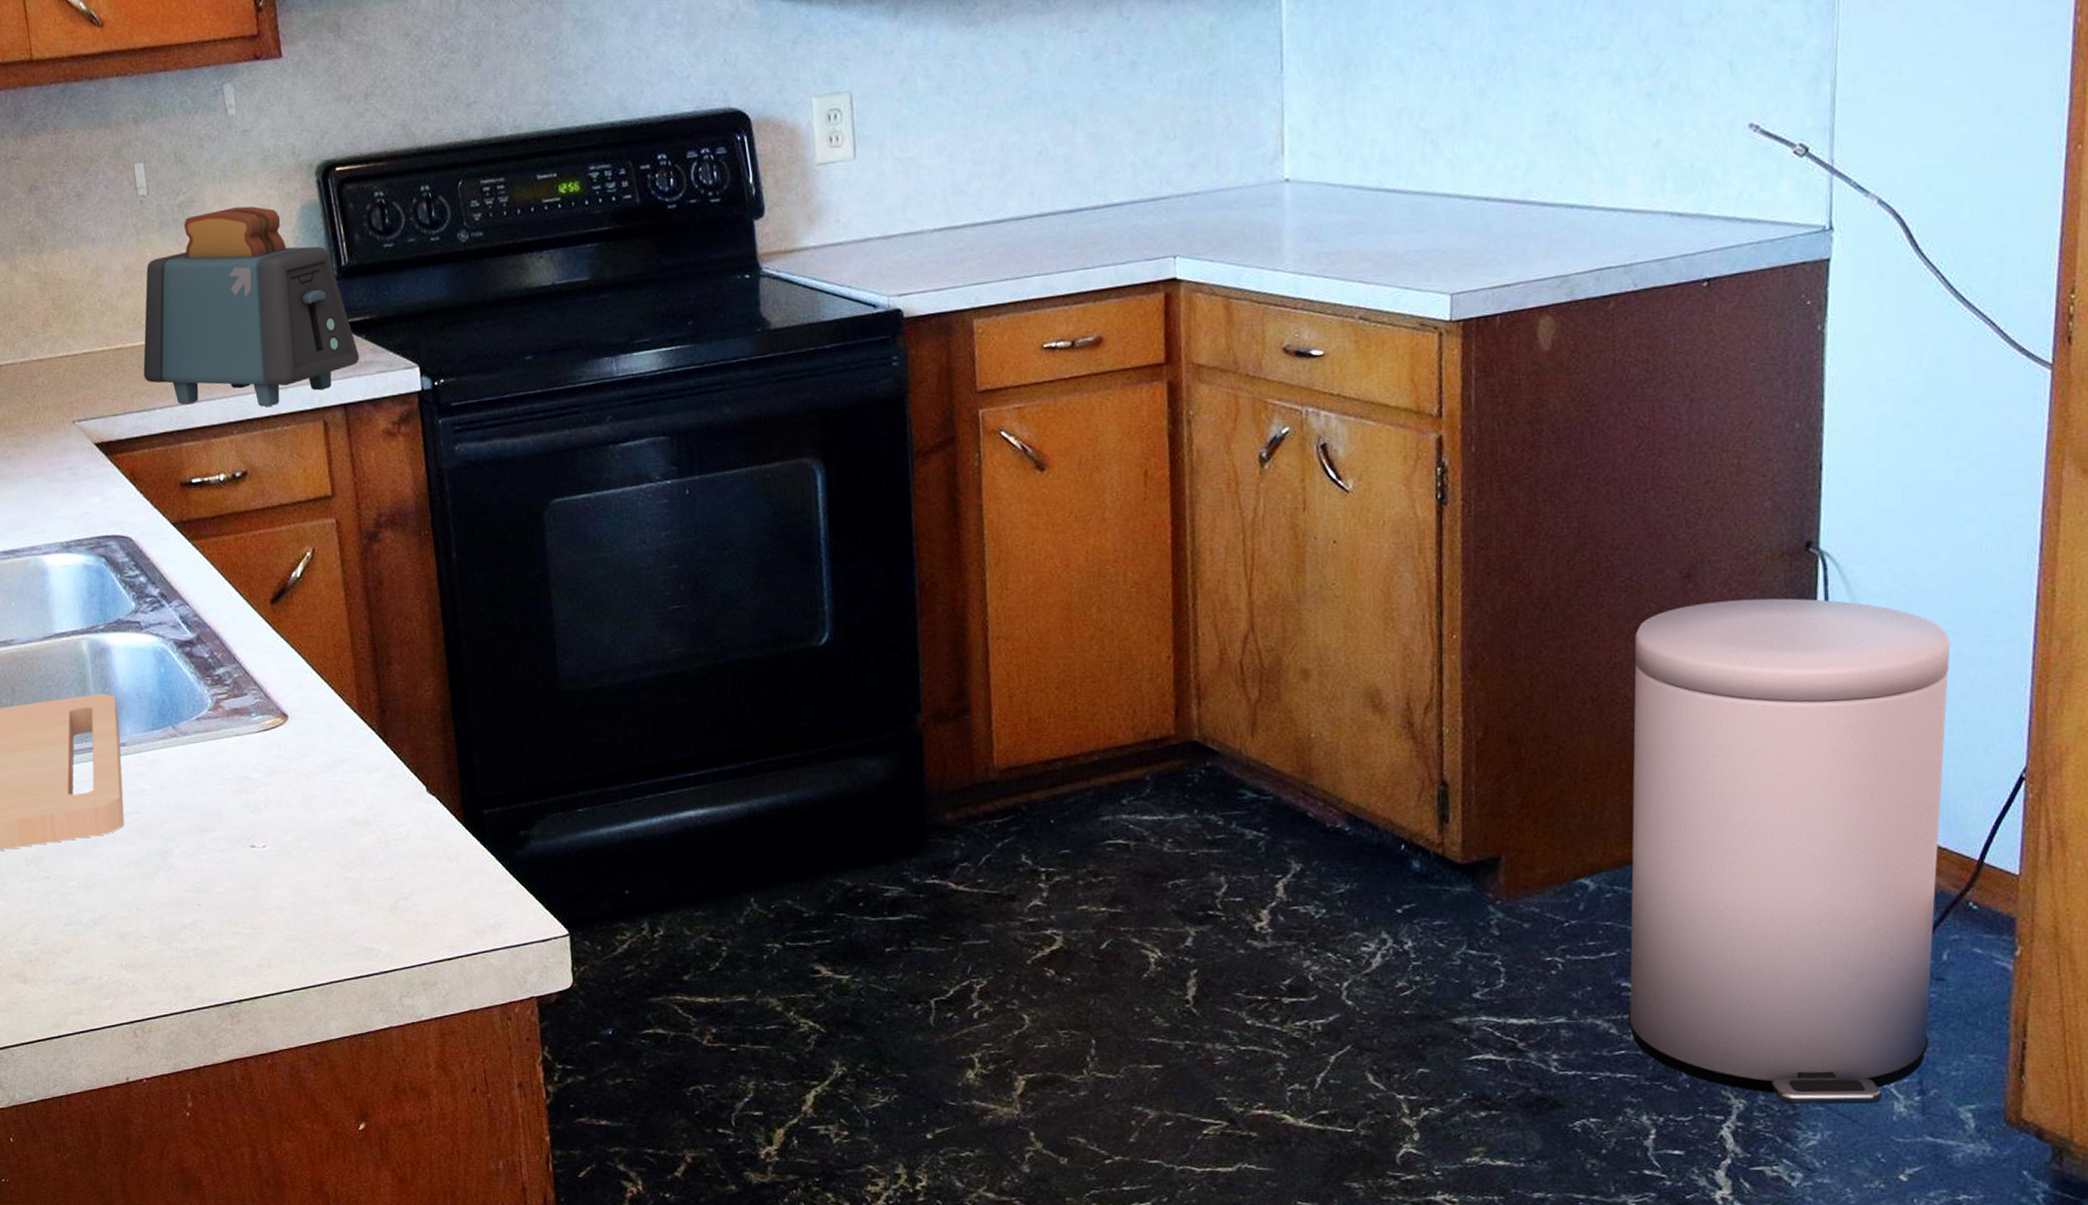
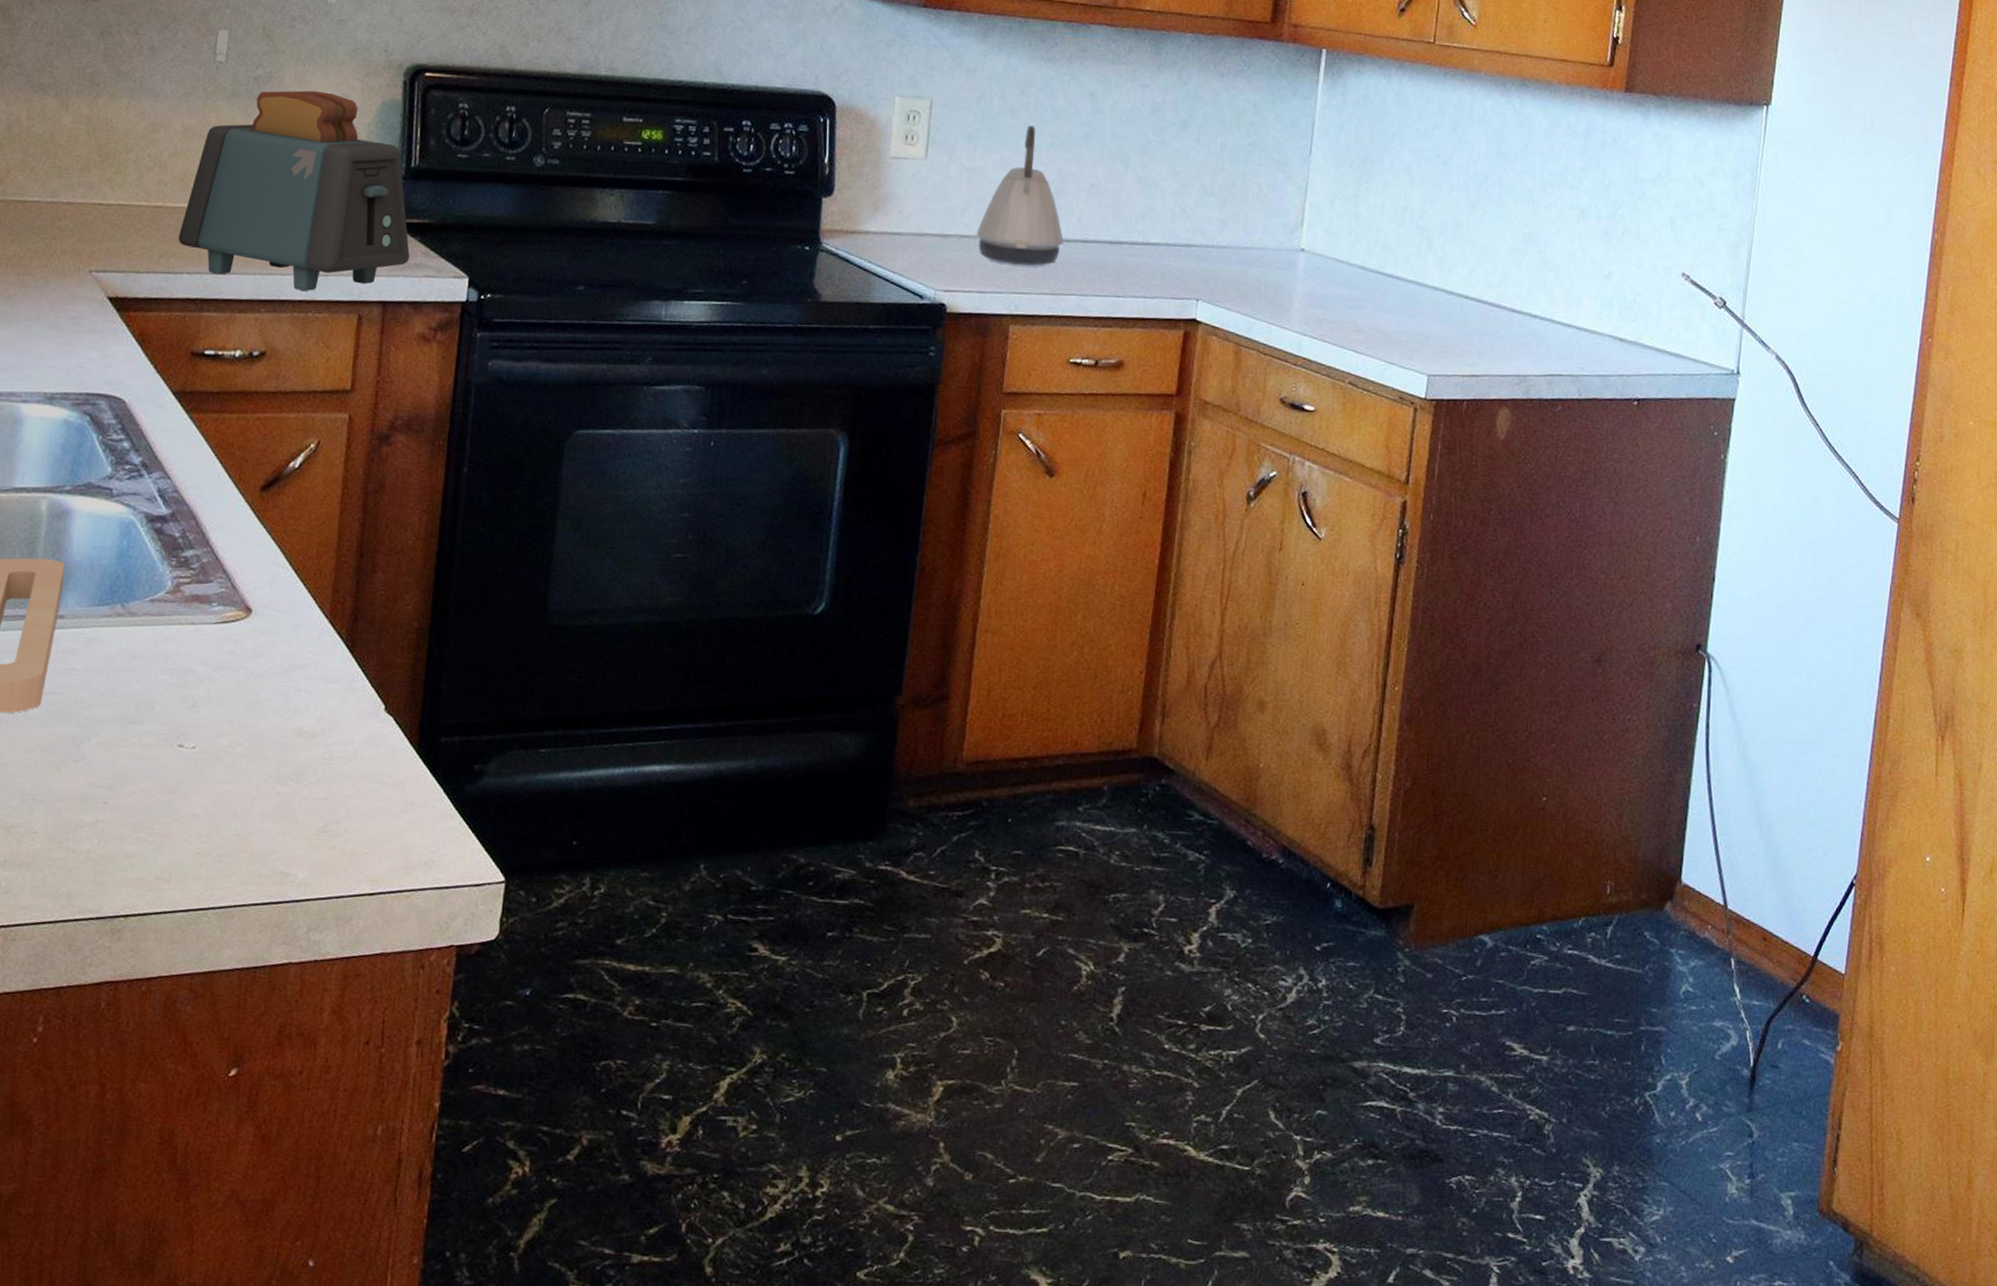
kettle: none [922,100,1017,256] -> present [976,125,1064,267]
pedal bin: present [1627,598,1951,1105] -> none [1508,687,1805,1183]

